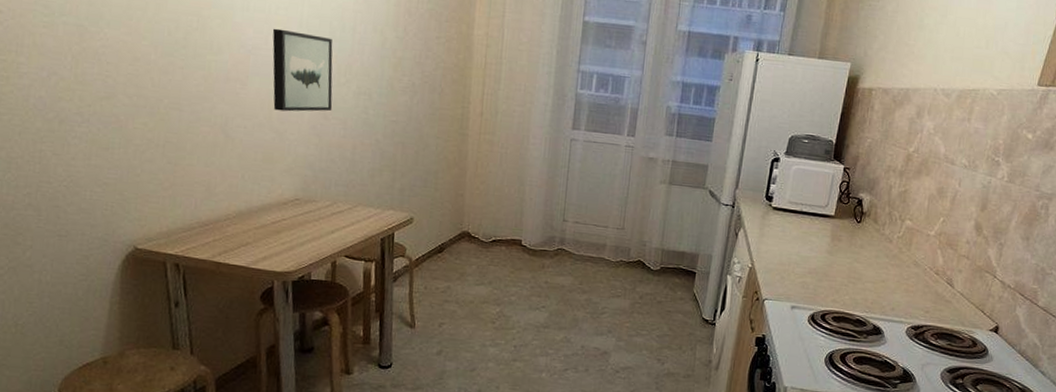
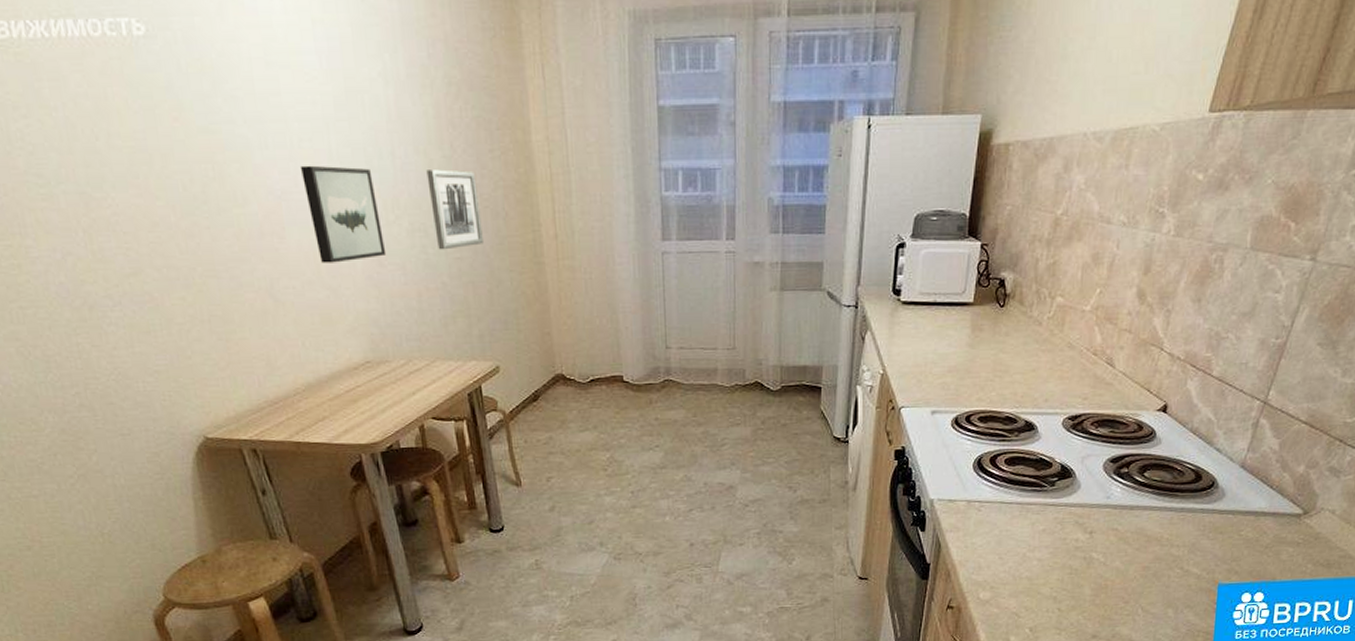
wall art: none [378,46,421,113] -> present [426,169,483,250]

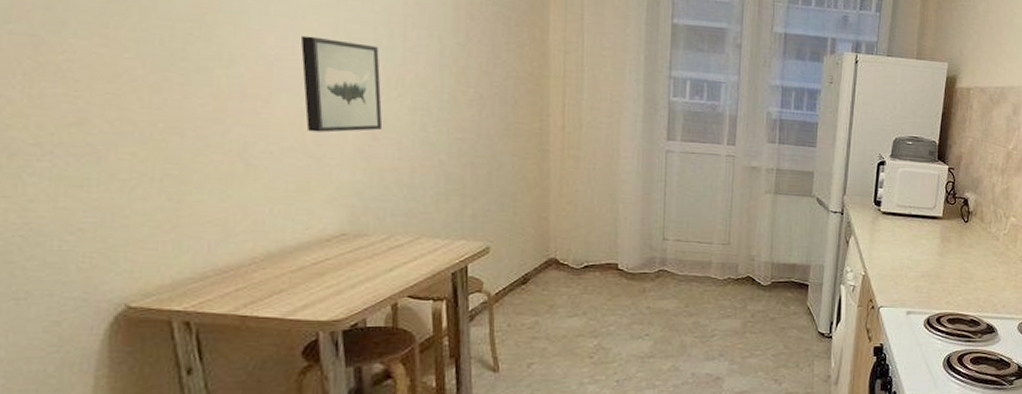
wall art: present [426,169,483,250] -> none [437,54,489,130]

